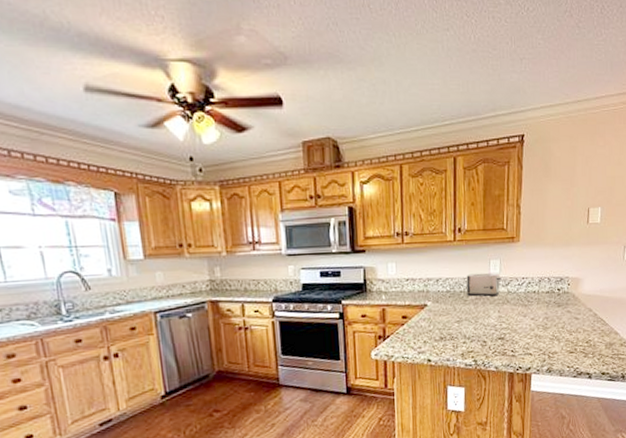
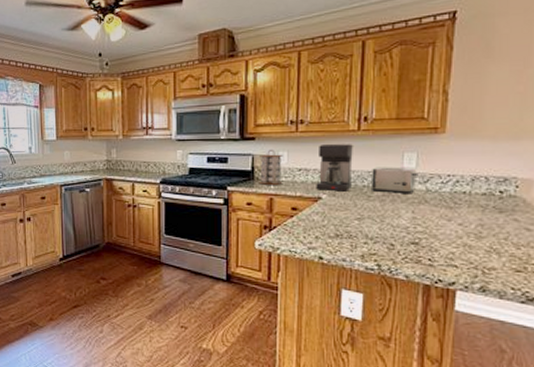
spice rack: none [370,262,392,297] -> present [258,150,283,186]
coffee maker: none [422,254,451,298] -> present [316,144,353,192]

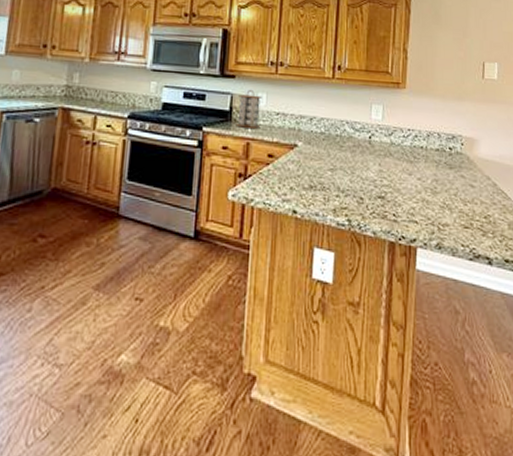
coffee maker: present [316,144,353,192] -> none [293,89,328,140]
toaster: present [370,167,419,194] -> none [343,116,384,146]

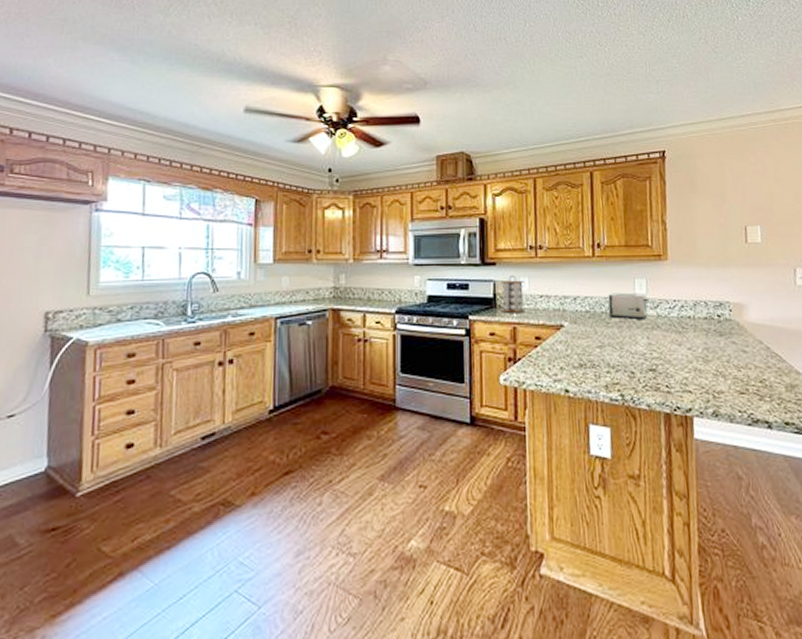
toaster: none [343,116,384,146] -> present [608,293,649,320]

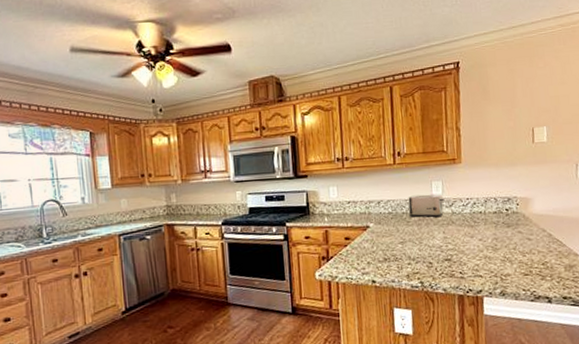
spice rack: present [501,276,524,314] -> none [313,186,334,219]

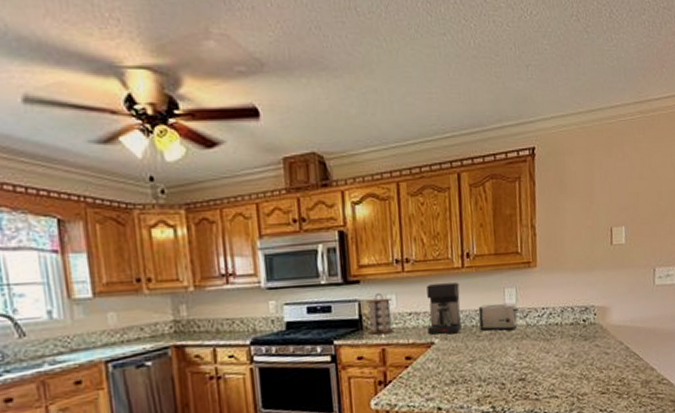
spice rack: none [313,186,334,219] -> present [366,294,393,335]
coffee maker: none [363,176,393,220] -> present [427,282,461,335]

